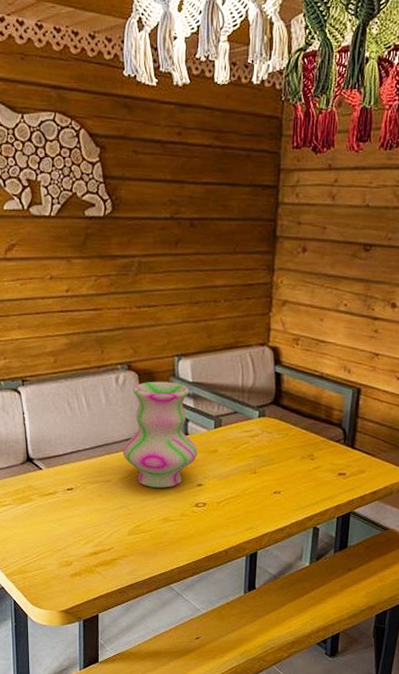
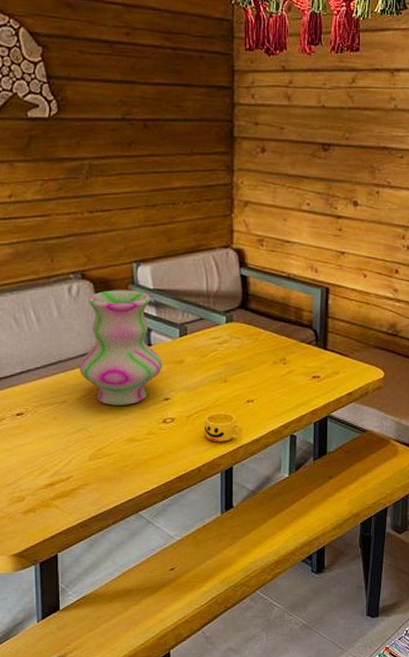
cup: none [232,501,269,529] -> present [203,412,243,442]

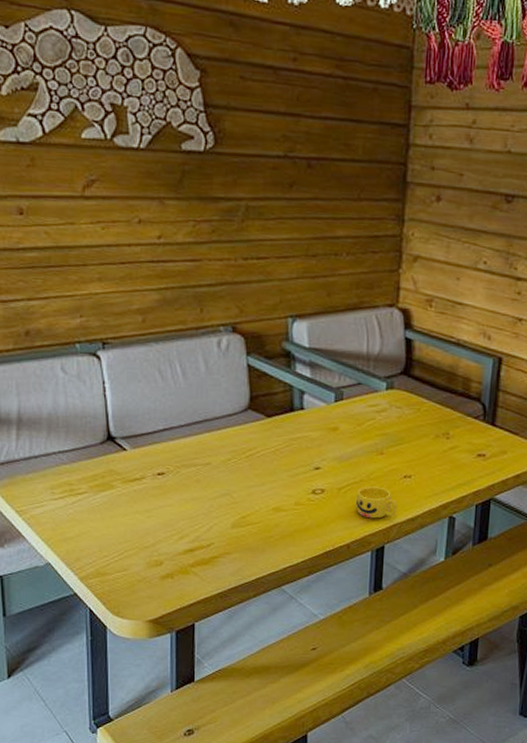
vase: present [79,290,163,406] -> none [225,346,316,472]

